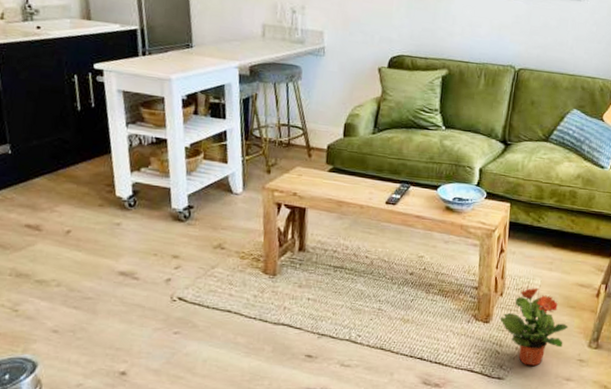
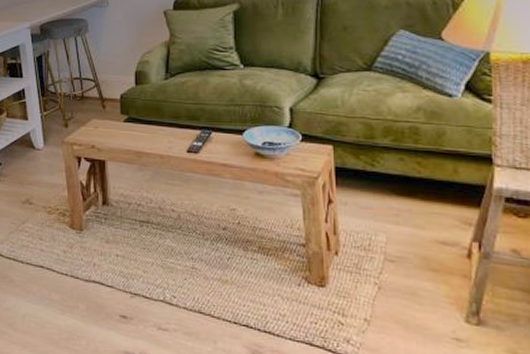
potted plant: present [499,287,568,366] -> none [338,245,433,343]

